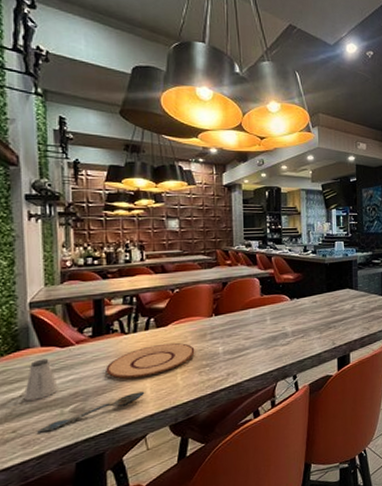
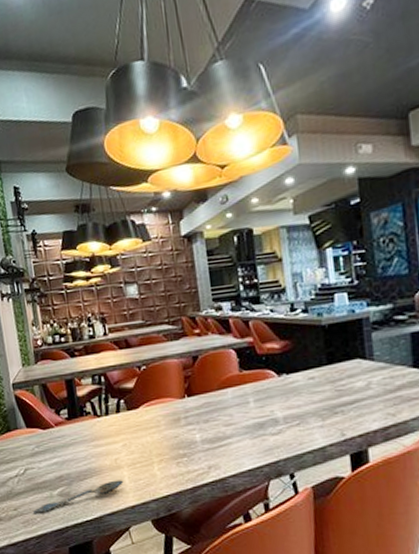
saltshaker: present [23,358,58,401] -> none [18,440,46,481]
plate: present [105,342,195,380] -> none [84,427,170,466]

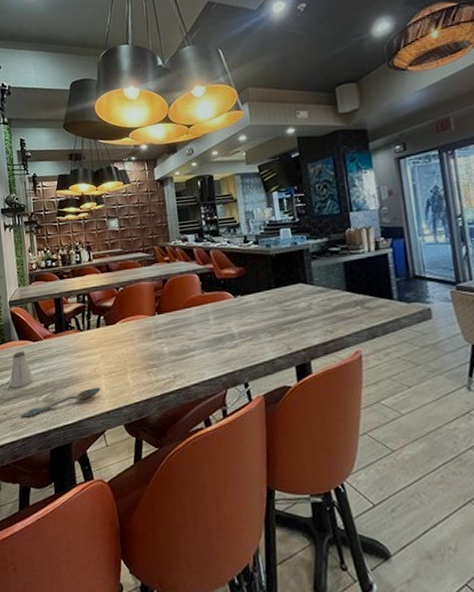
saltshaker: none [18,440,46,481] -> present [9,351,33,387]

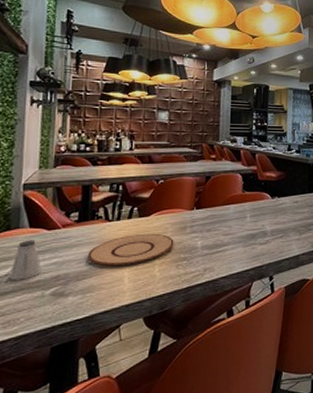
spoon: present [21,387,101,417] -> none [18,280,123,313]
plate: none [67,341,142,375] -> present [87,233,174,267]

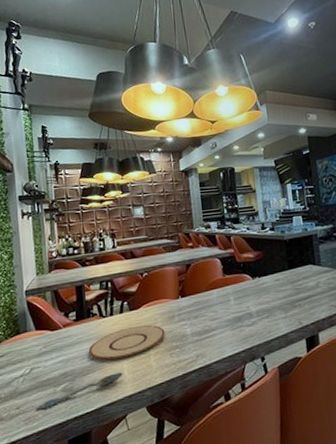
saltshaker: present [8,240,42,280] -> none [24,341,51,380]
spoon: none [18,280,123,313] -> present [36,372,123,410]

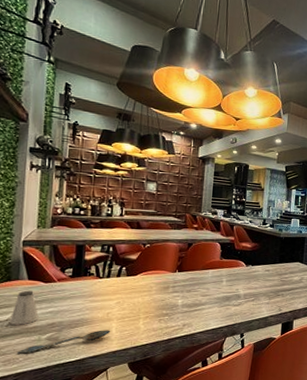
saltshaker: none [24,341,51,380] -> present [9,290,39,325]
plate: present [88,325,165,361] -> none [80,290,158,318]

